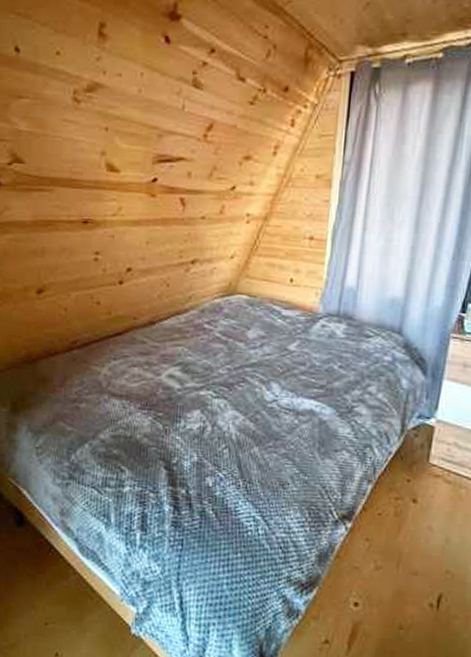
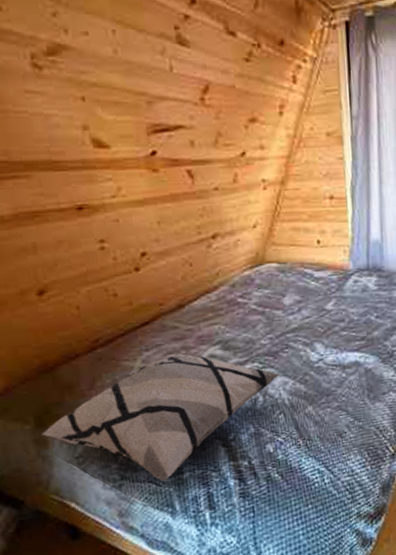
decorative pillow: none [13,366,232,491] -> present [41,352,281,482]

